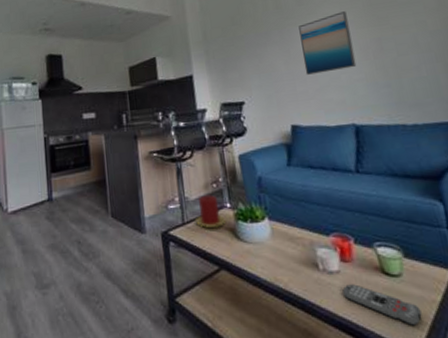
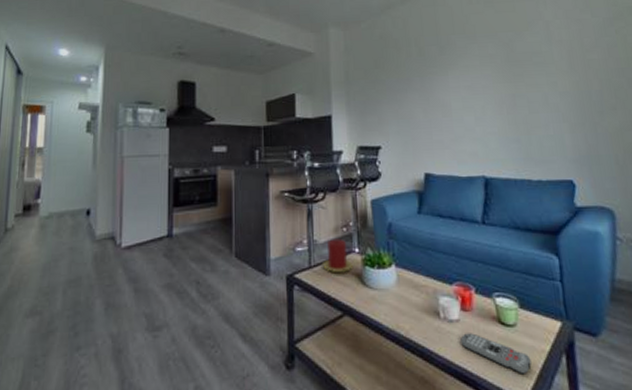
wall art: present [298,11,357,75] -> none [439,65,491,124]

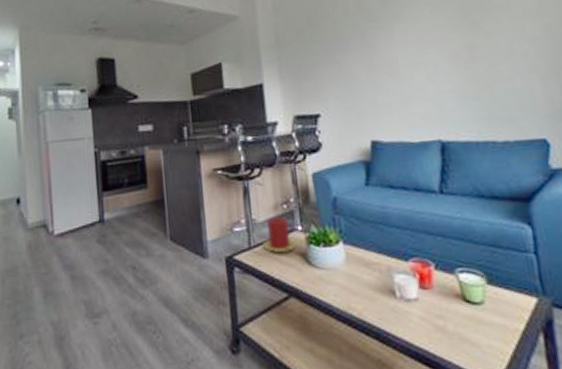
remote control: present [461,333,532,375] -> none [420,312,503,356]

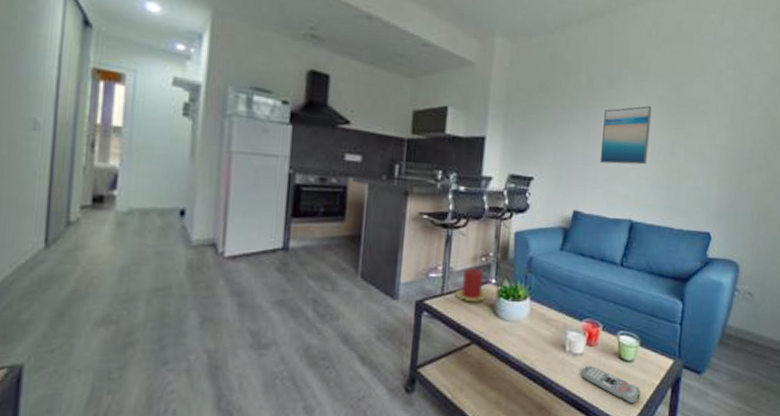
wall art: none [383,14,446,85] -> present [599,106,652,165]
remote control: none [420,312,503,356] -> present [581,366,641,404]

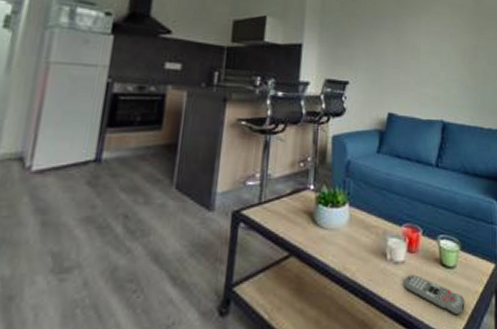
candle: present [455,268,488,301] -> none [273,174,307,209]
wall art: present [599,106,652,165] -> none [410,13,454,68]

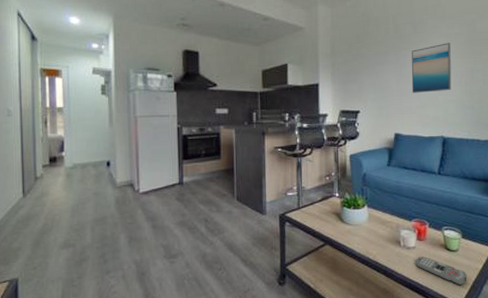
wall art: none [410,13,454,68] -> present [411,43,452,93]

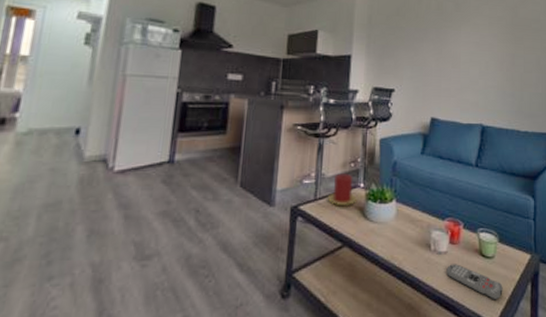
candle: none [308,186,334,212] -> present [327,173,358,205]
wall art: present [411,43,452,93] -> none [451,25,493,76]

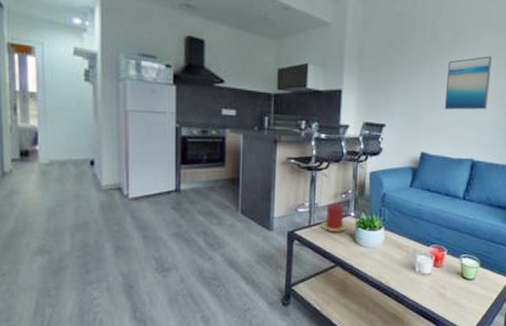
remote control: present [446,264,503,300] -> none [429,284,481,314]
wall art: none [451,25,493,76] -> present [444,56,492,110]

